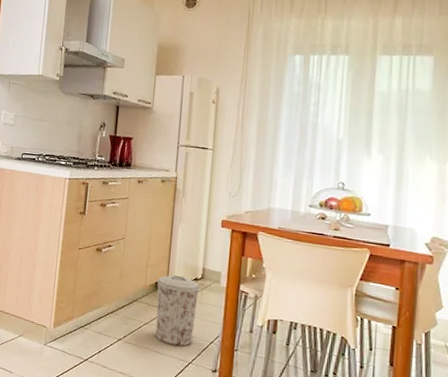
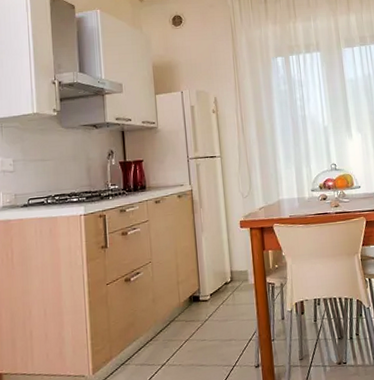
trash can: present [155,275,200,347] -> none [190,284,234,355]

